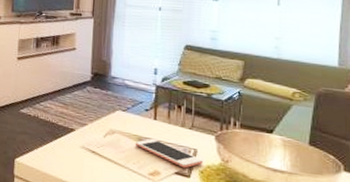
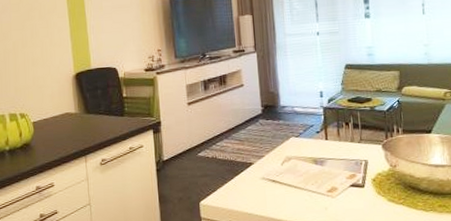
cell phone: present [136,138,203,168] -> none [312,157,374,180]

